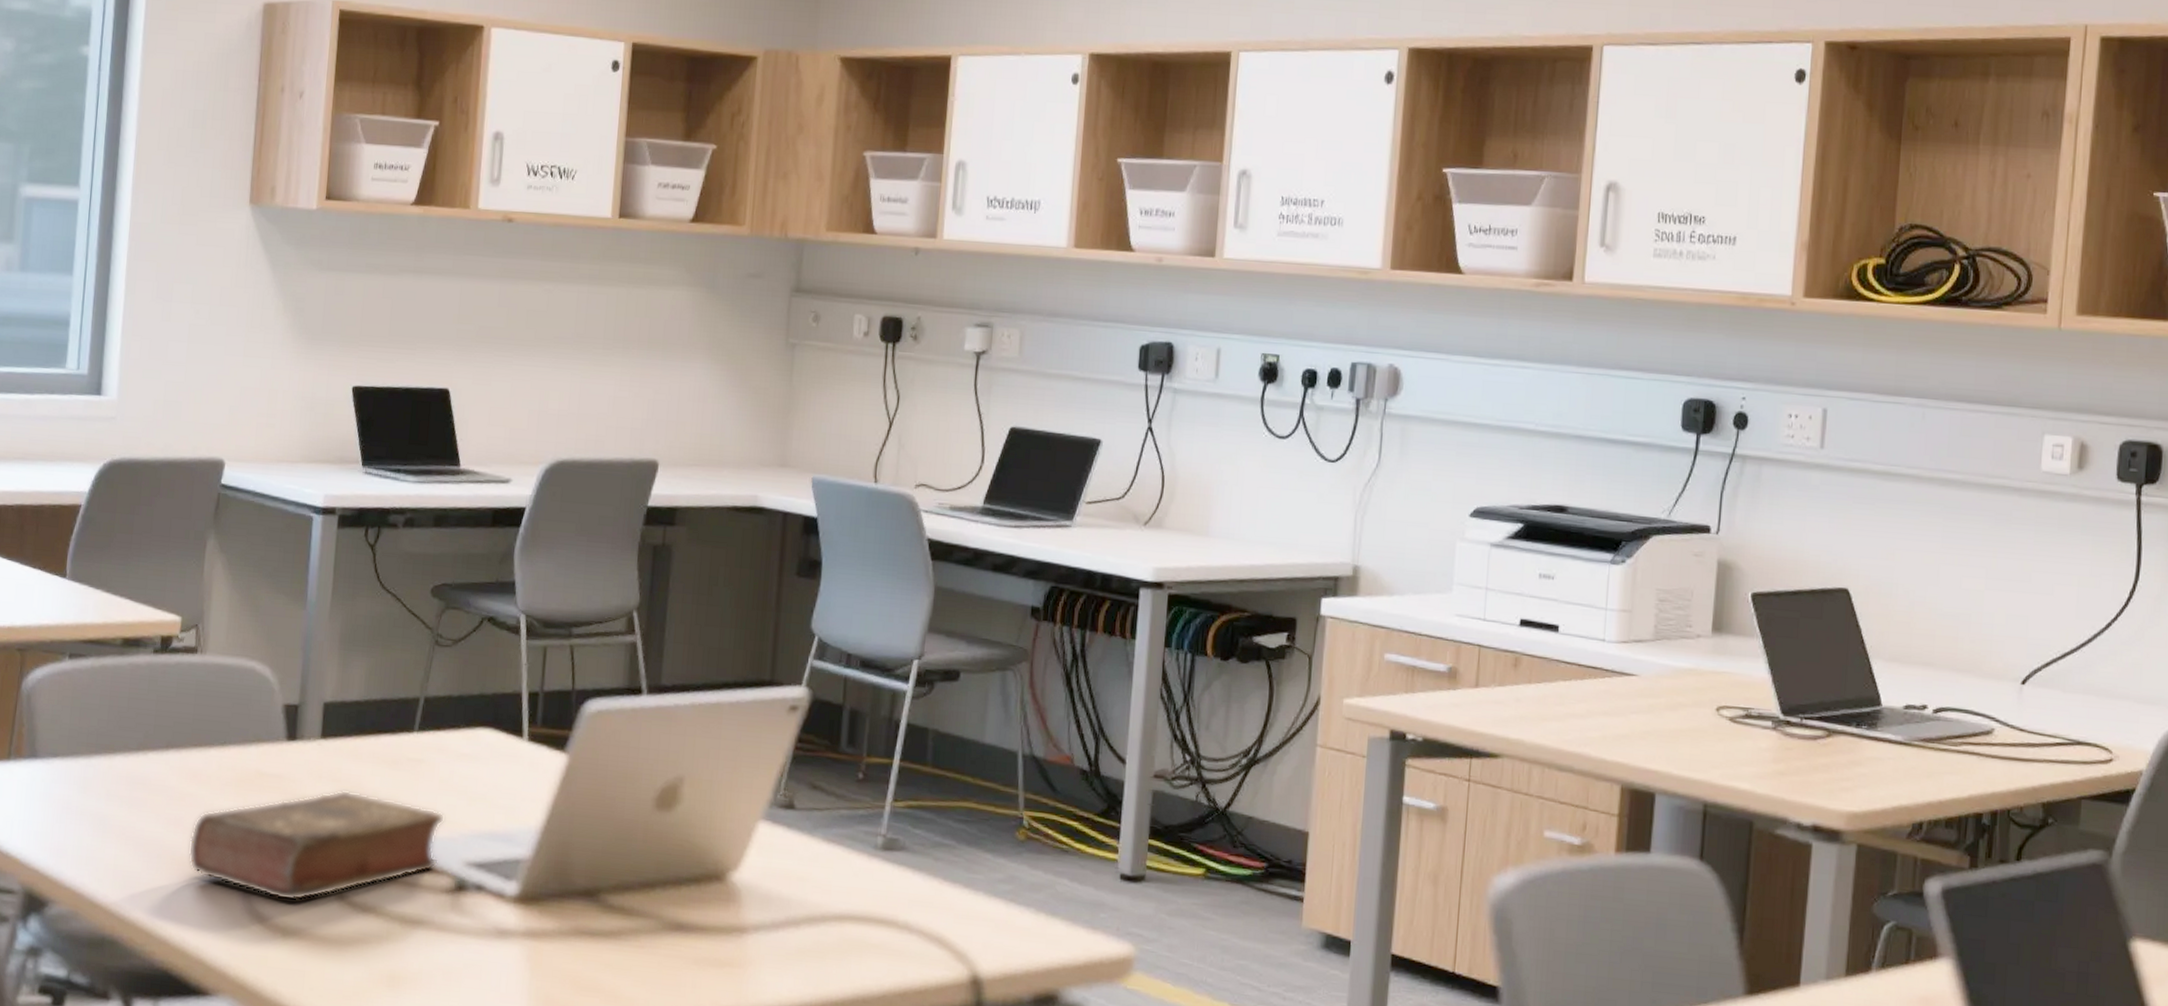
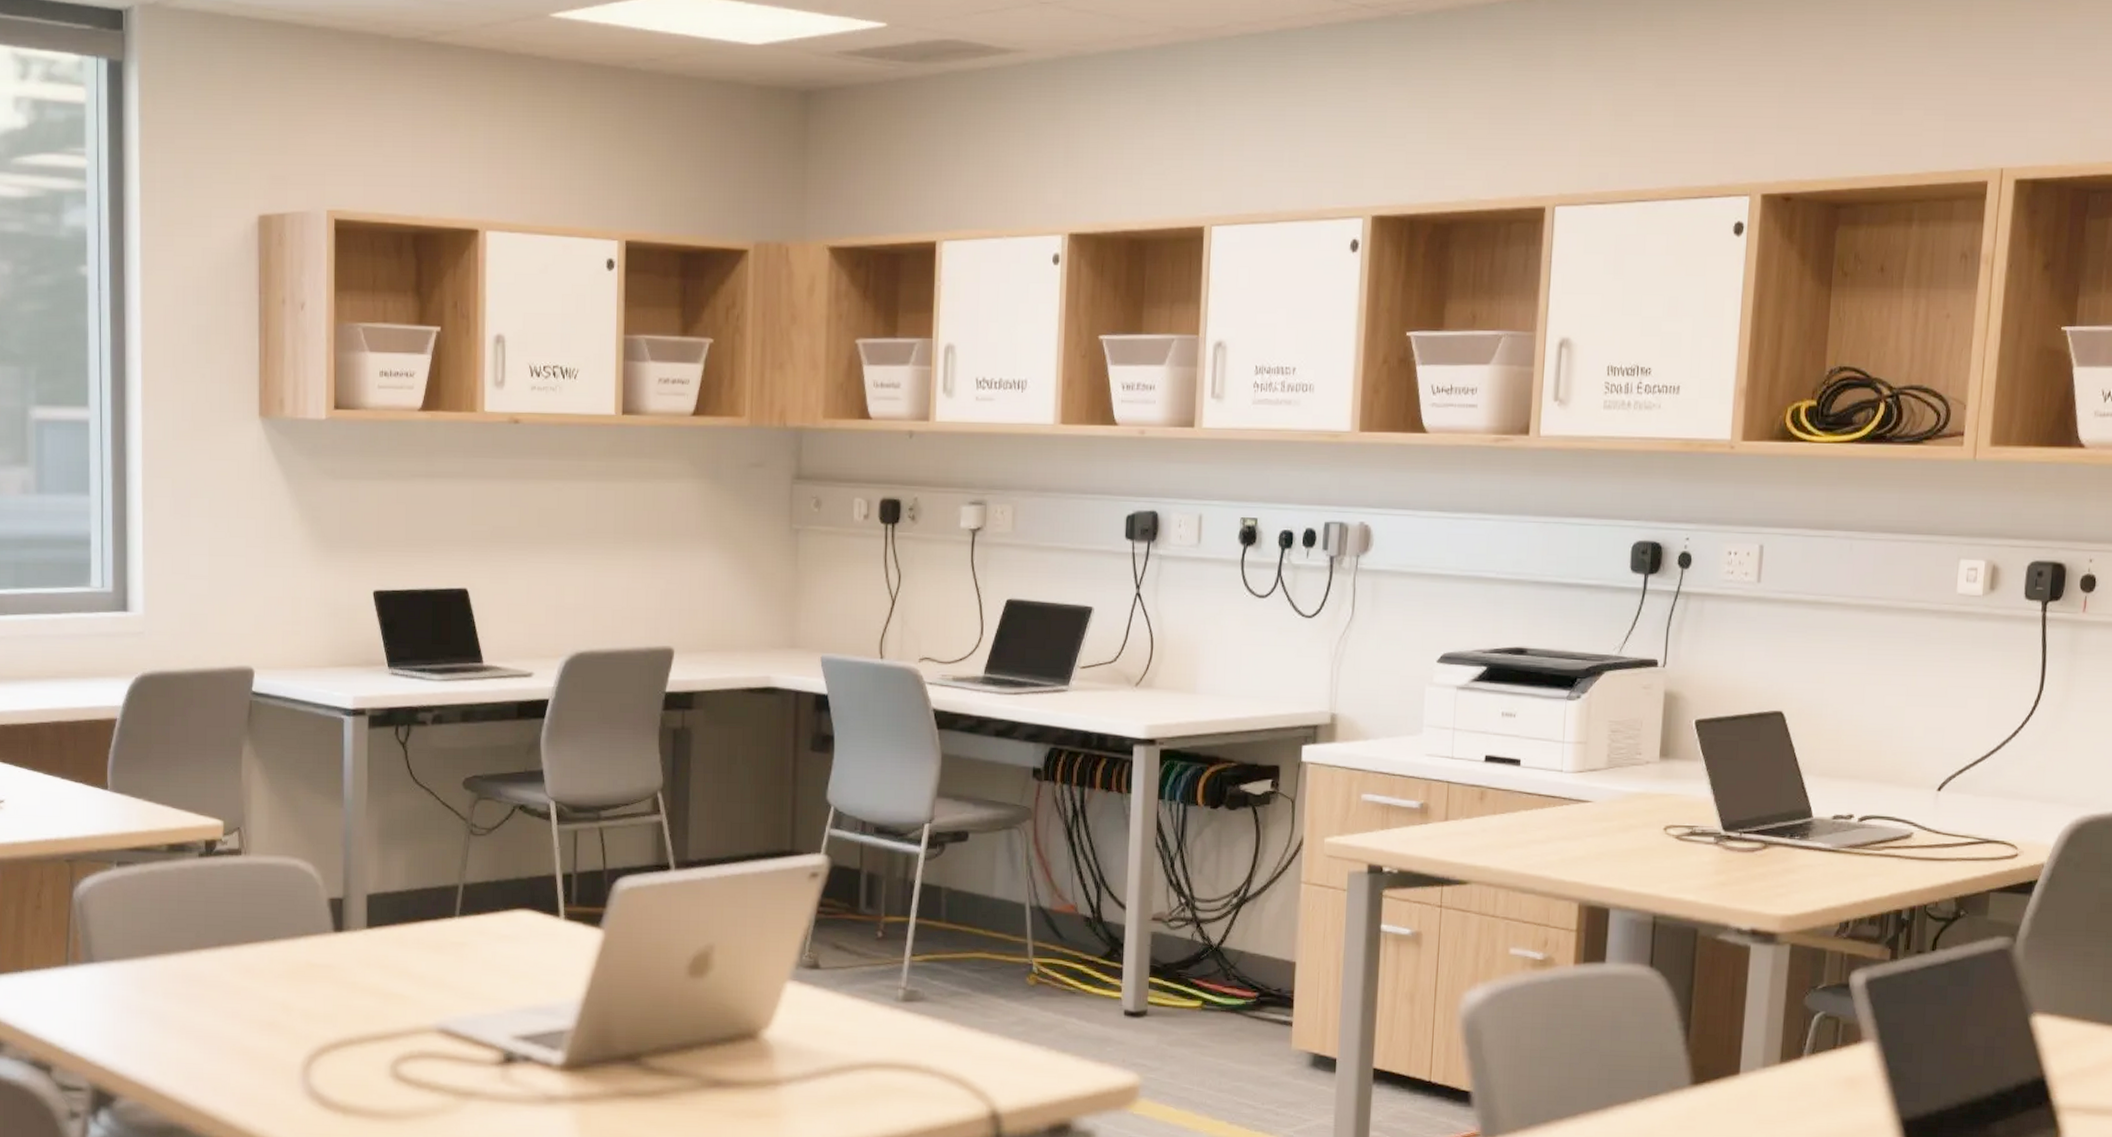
book: present [188,789,445,901] -> none [247,975,491,1082]

